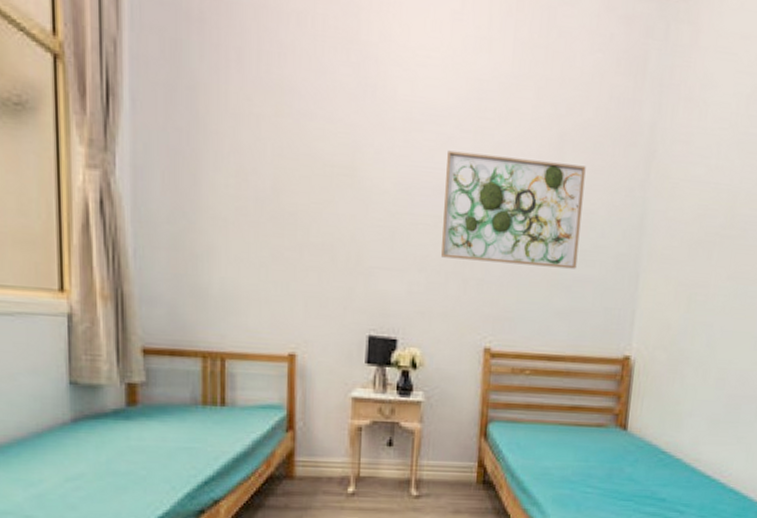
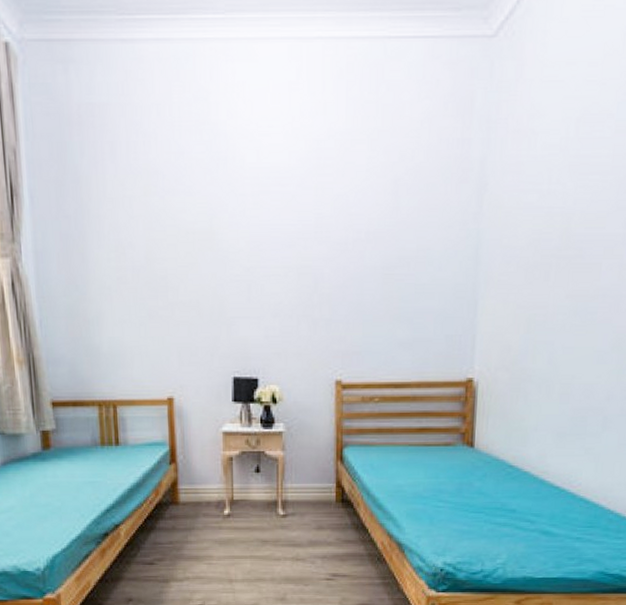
wall art: present [441,150,586,269] -> none [292,206,420,303]

